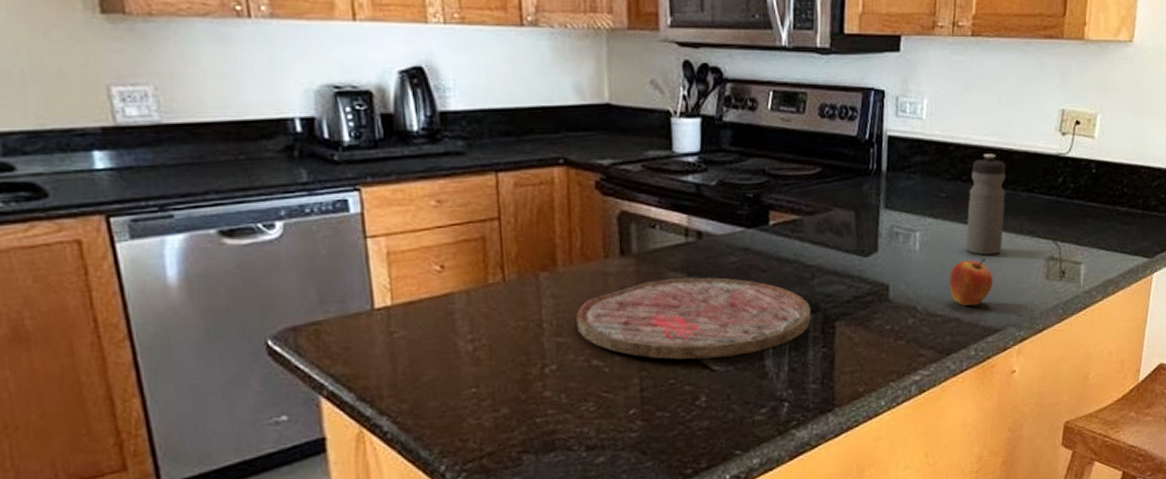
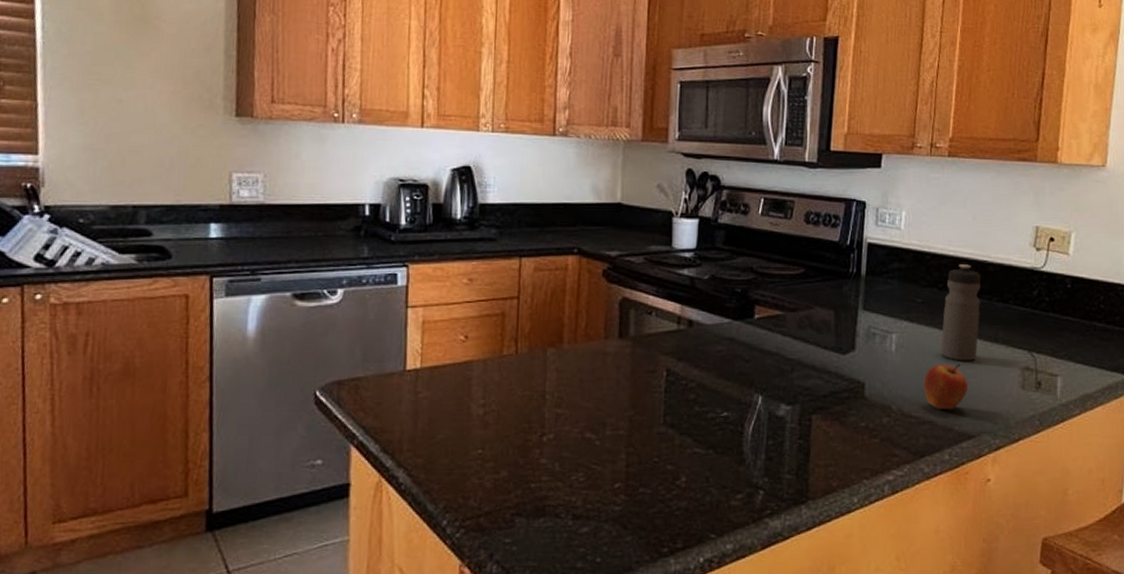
cutting board: present [576,277,811,360] -> none [575,362,789,440]

